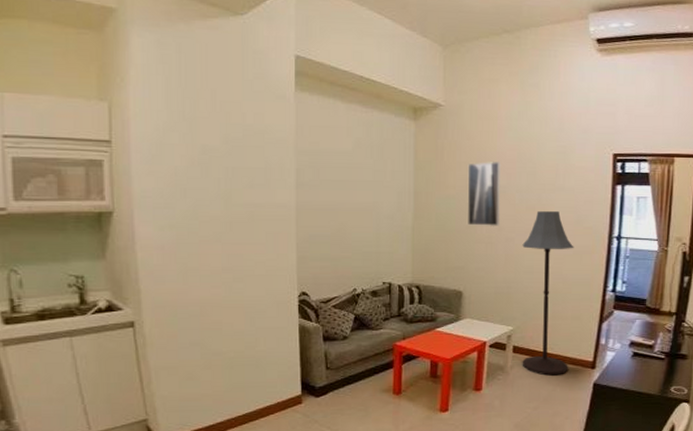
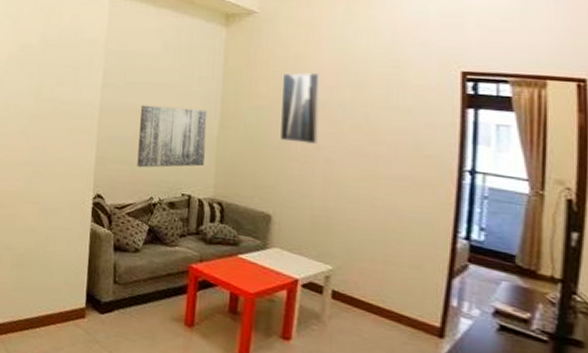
wall art: none [337,202,402,263] -> present [137,105,208,168]
floor lamp: present [522,211,574,376] -> none [343,131,412,338]

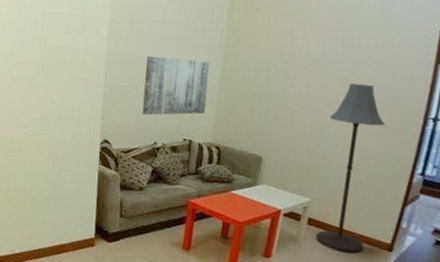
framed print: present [280,72,322,145] -> none [275,27,318,95]
floor lamp: none [343,131,412,338] -> present [315,83,385,253]

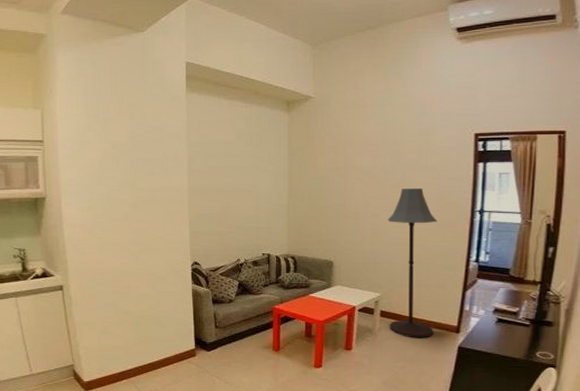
wall art: present [142,55,210,116] -> none [222,184,278,237]

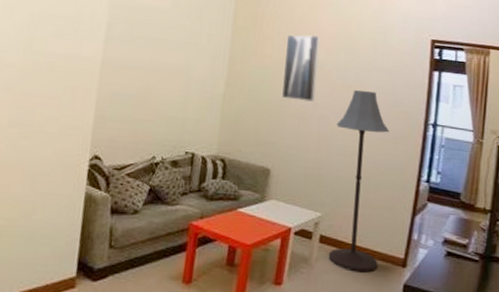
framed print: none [336,145,367,204] -> present [282,34,321,103]

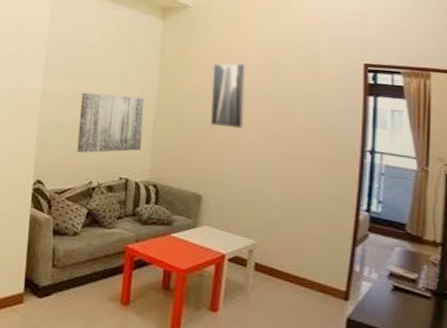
wall art: none [139,61,215,127] -> present [77,92,145,153]
floor lamp: present [328,90,390,273] -> none [264,117,323,304]

